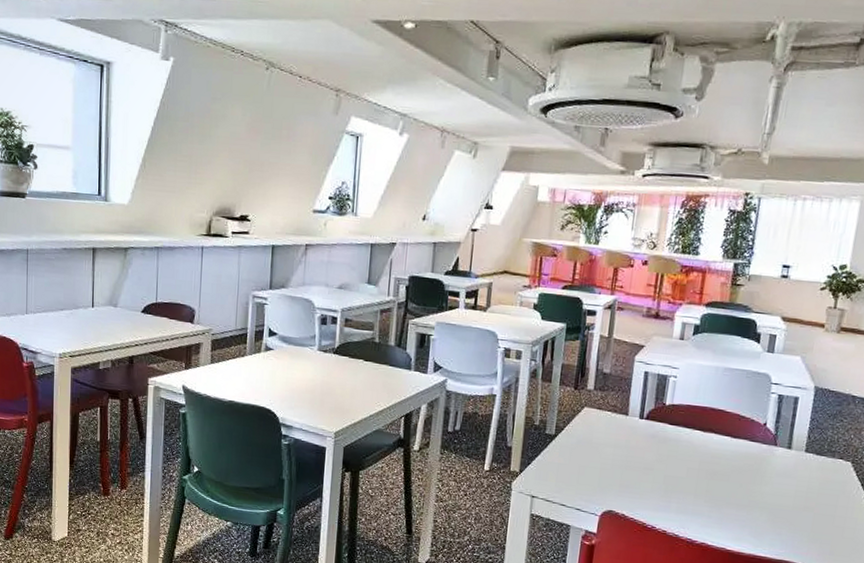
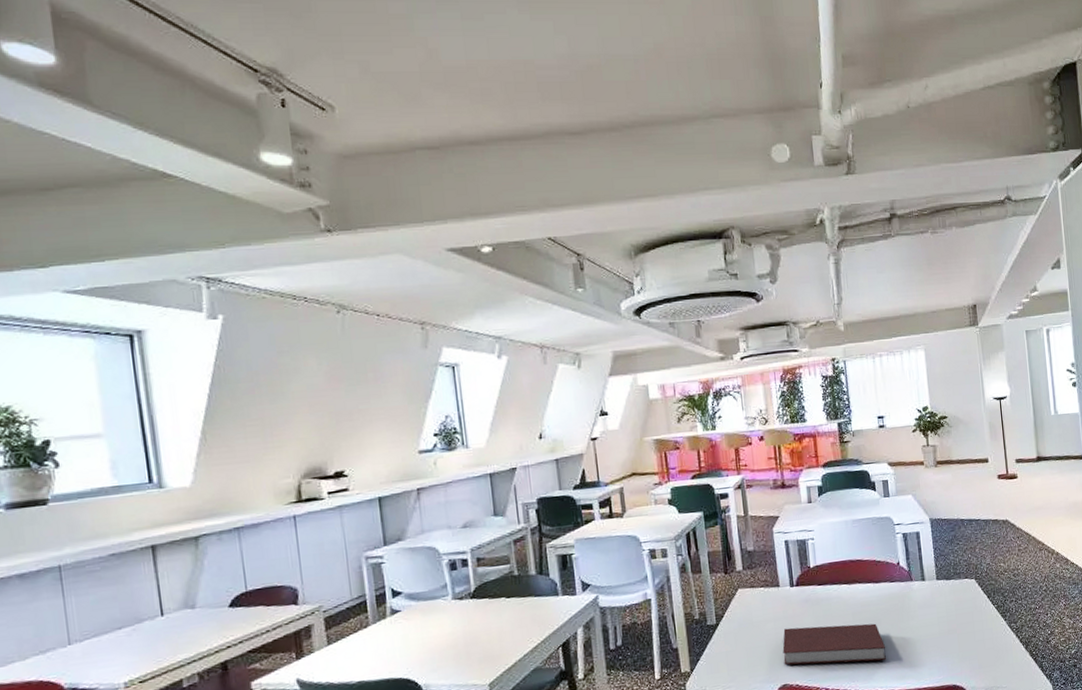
notebook: none [614,457,728,517] -> present [782,623,886,665]

